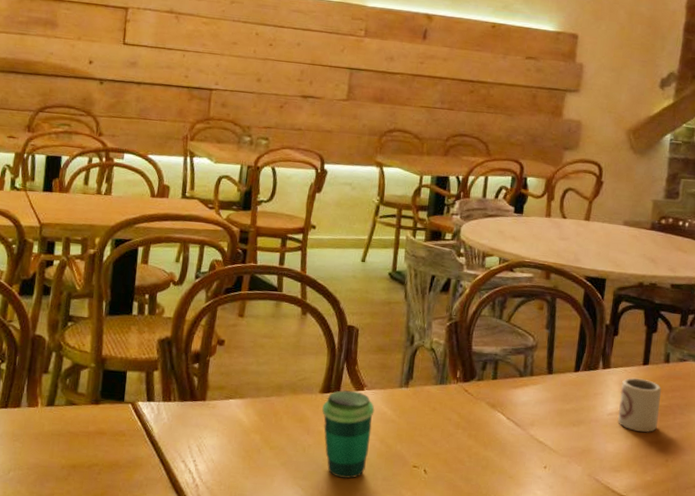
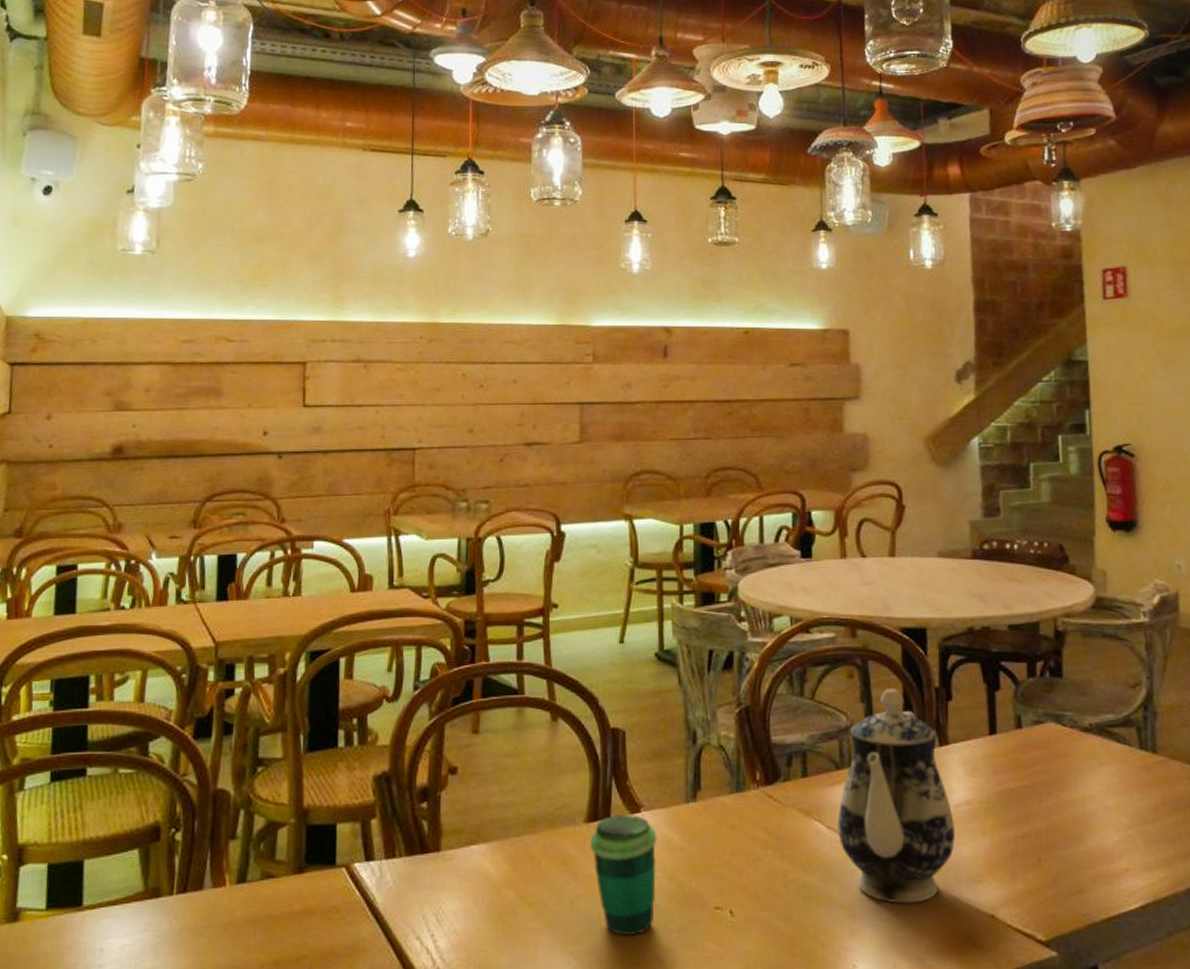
teapot: none [514,321,606,481] -> present [837,689,955,904]
cup: present [618,377,661,432] -> none [965,753,1020,825]

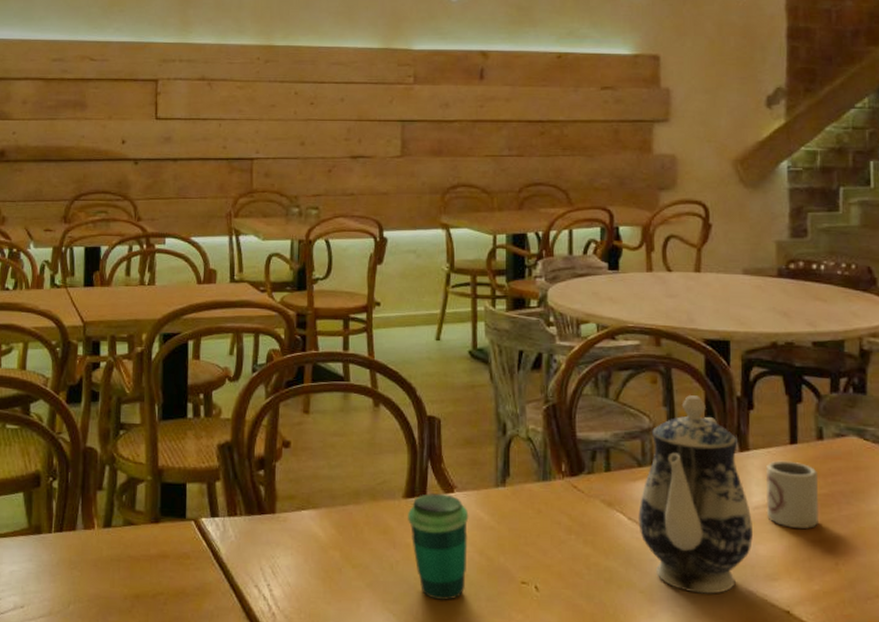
cup: none [965,753,1020,825] -> present [765,460,818,529]

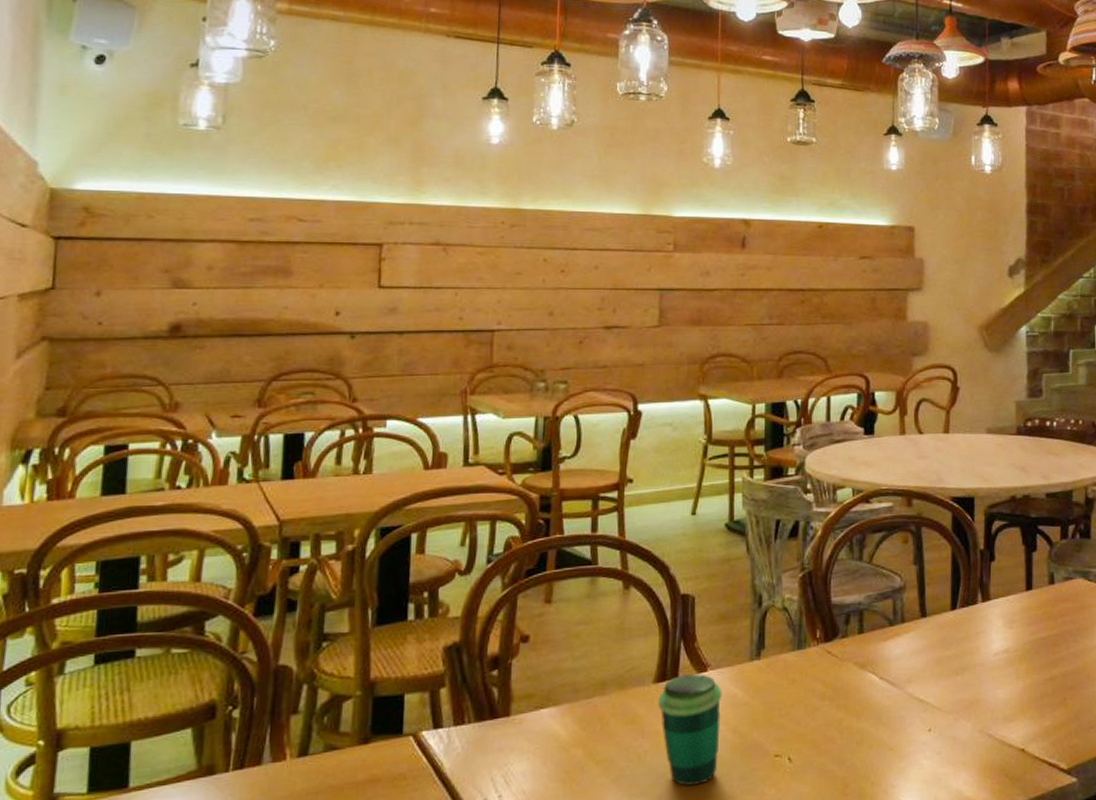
teapot: present [638,395,753,594] -> none [889,552,993,744]
cup: present [765,460,818,529] -> none [1004,606,1050,670]

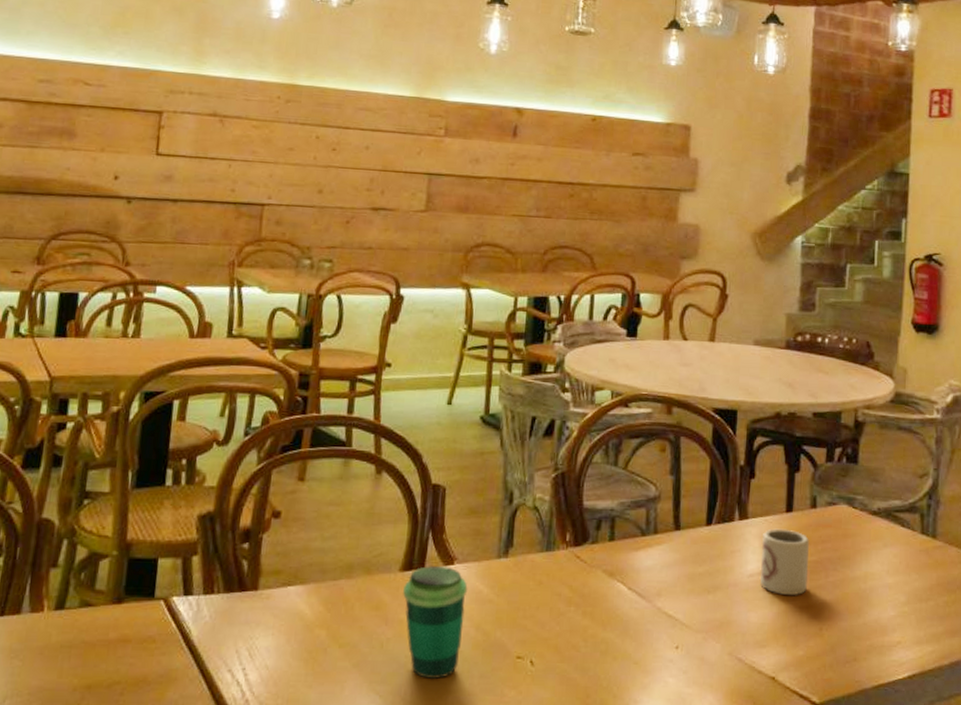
cup: none [1004,606,1050,670] -> present [760,528,809,595]

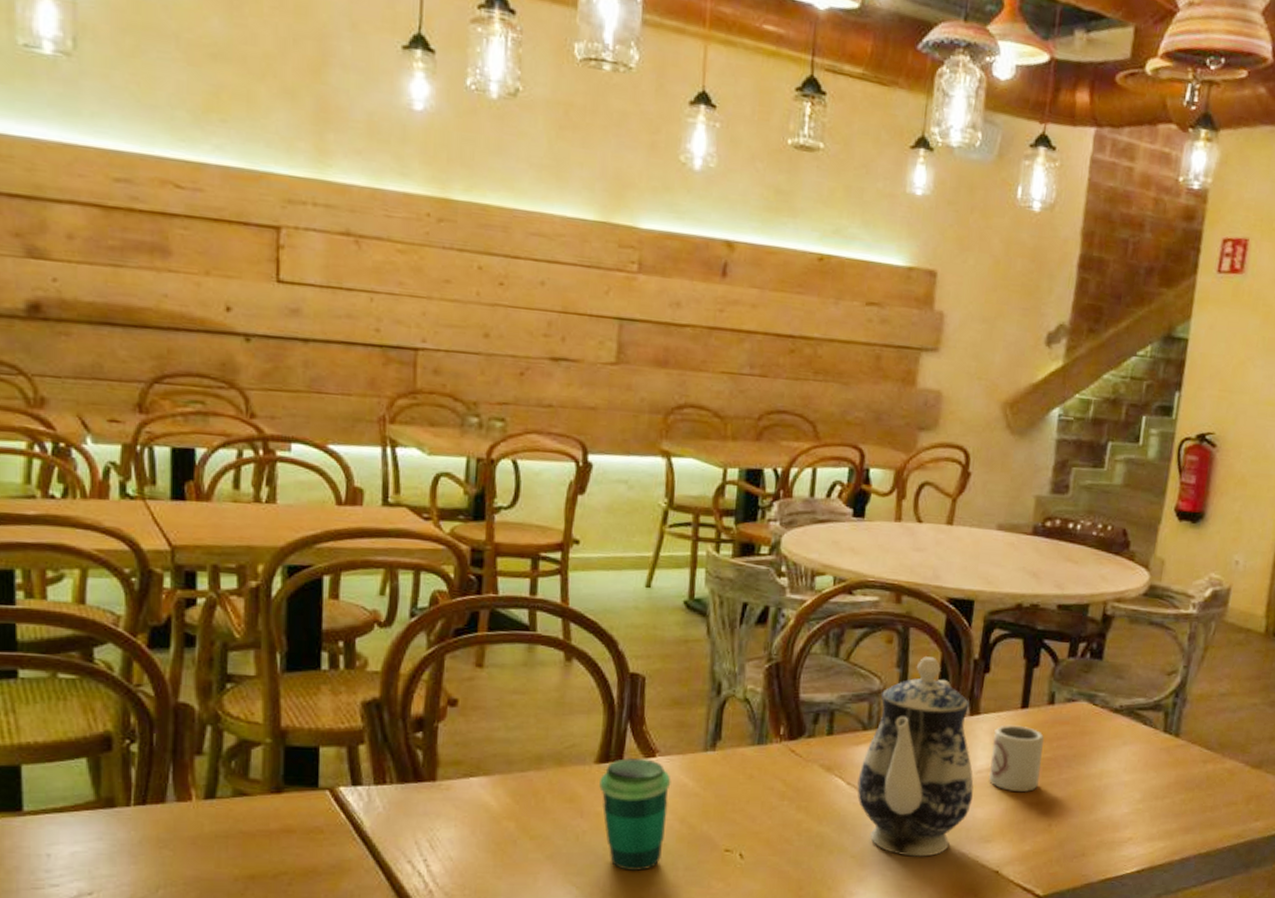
teapot: none [638,464,746,663] -> present [857,657,974,857]

